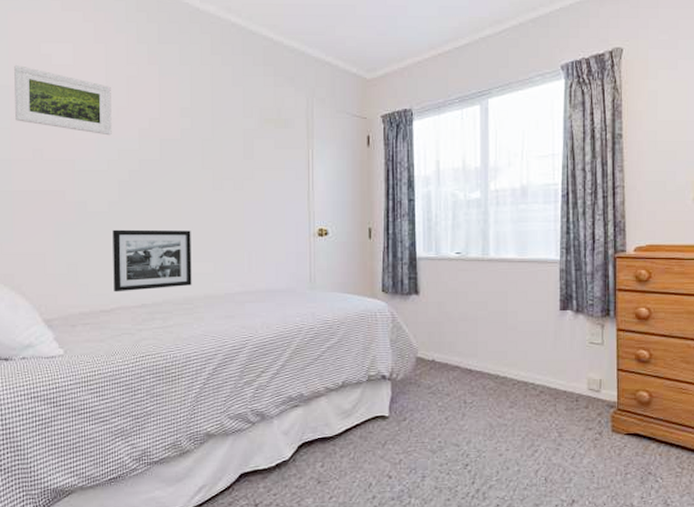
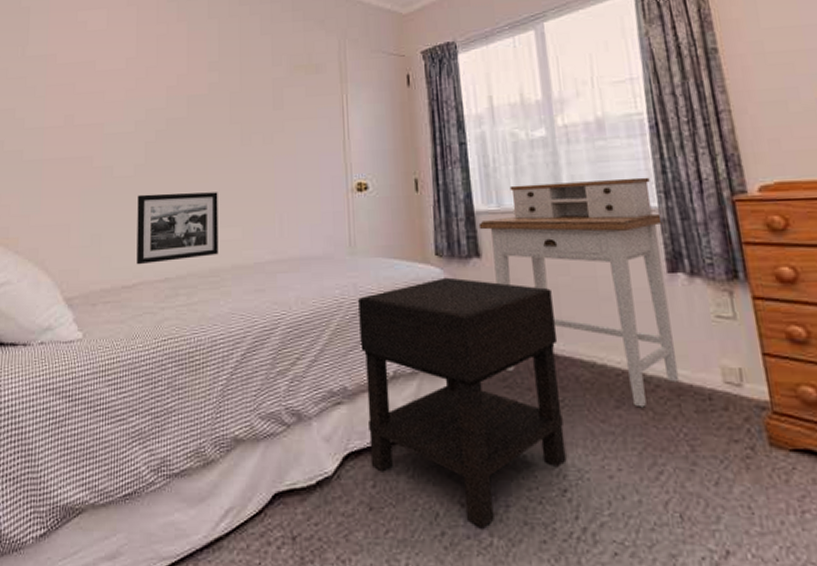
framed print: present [14,65,112,136] -> none [51,34,141,96]
nightstand: none [316,309,473,493] -> present [358,277,567,529]
desk: none [419,236,562,407] -> present [478,177,680,408]

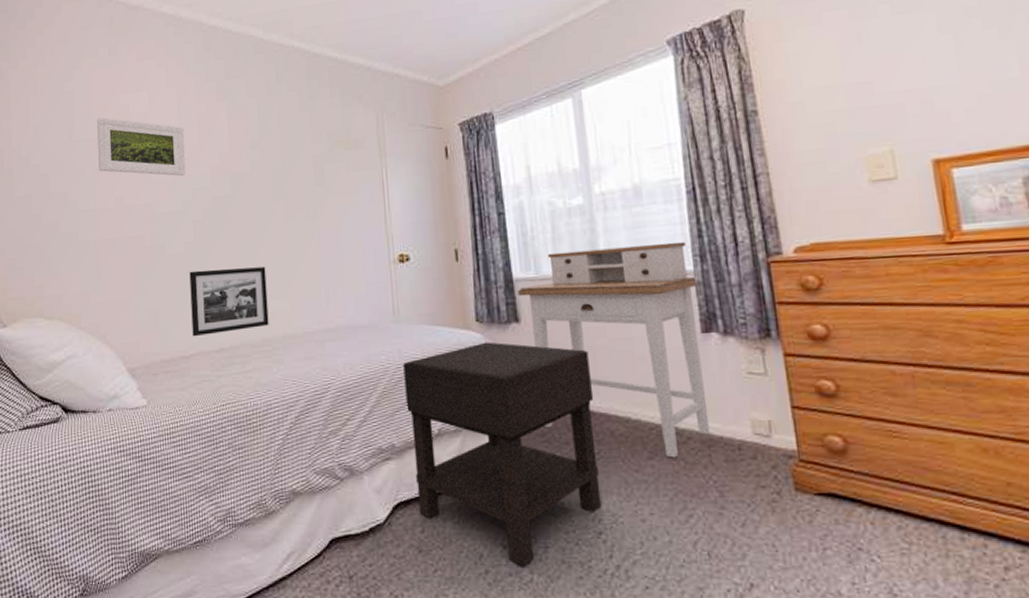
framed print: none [51,34,141,96] -> present [97,118,186,177]

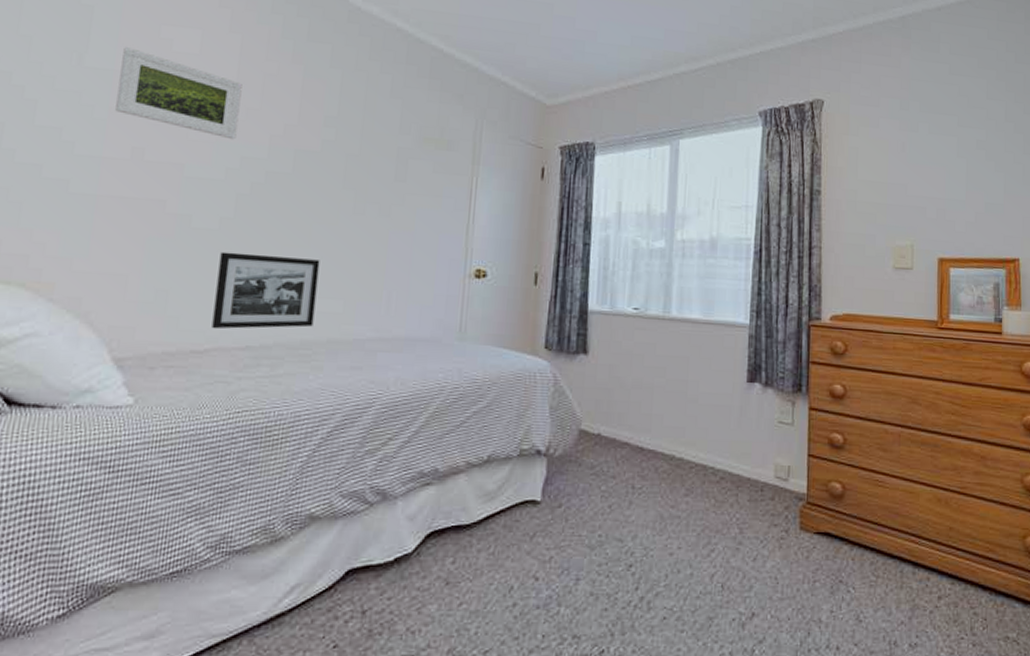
nightstand: present [403,341,602,567] -> none [453,370,647,600]
desk: present [517,241,711,458] -> none [590,290,751,496]

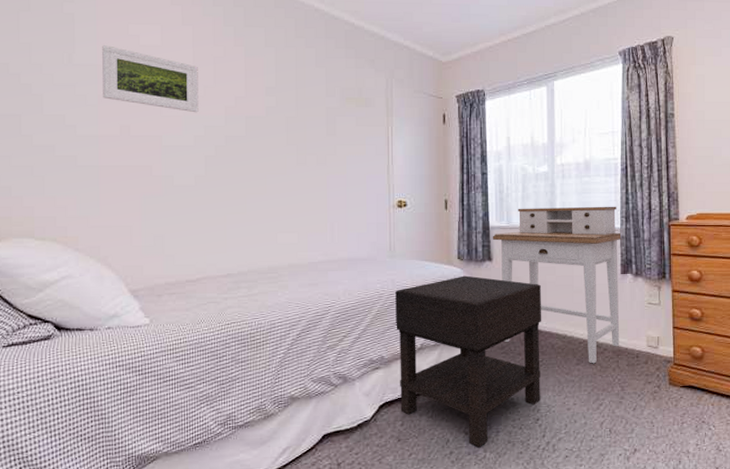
picture frame: present [212,251,320,330] -> none [199,202,276,263]
nightstand: none [453,370,647,600] -> present [395,275,542,448]
desk: none [590,290,751,496] -> present [492,206,623,364]

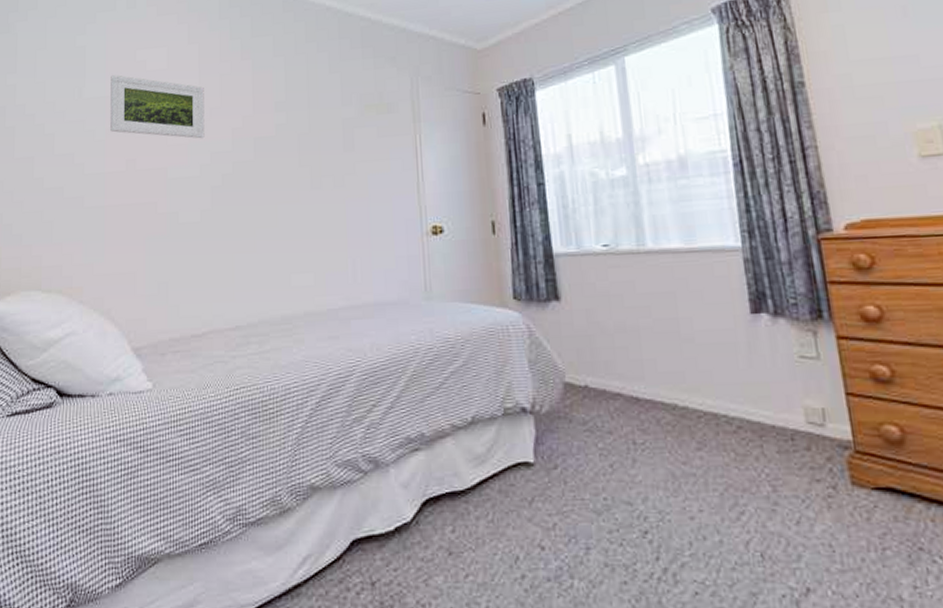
nightstand: present [395,275,542,448] -> none [435,321,648,571]
desk: present [492,206,623,364] -> none [557,216,762,449]

